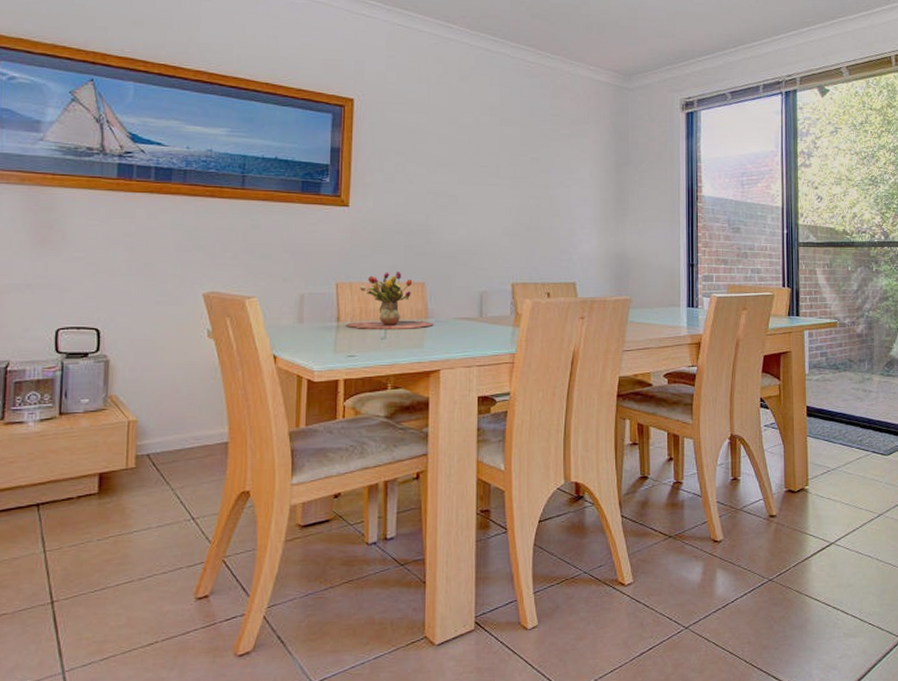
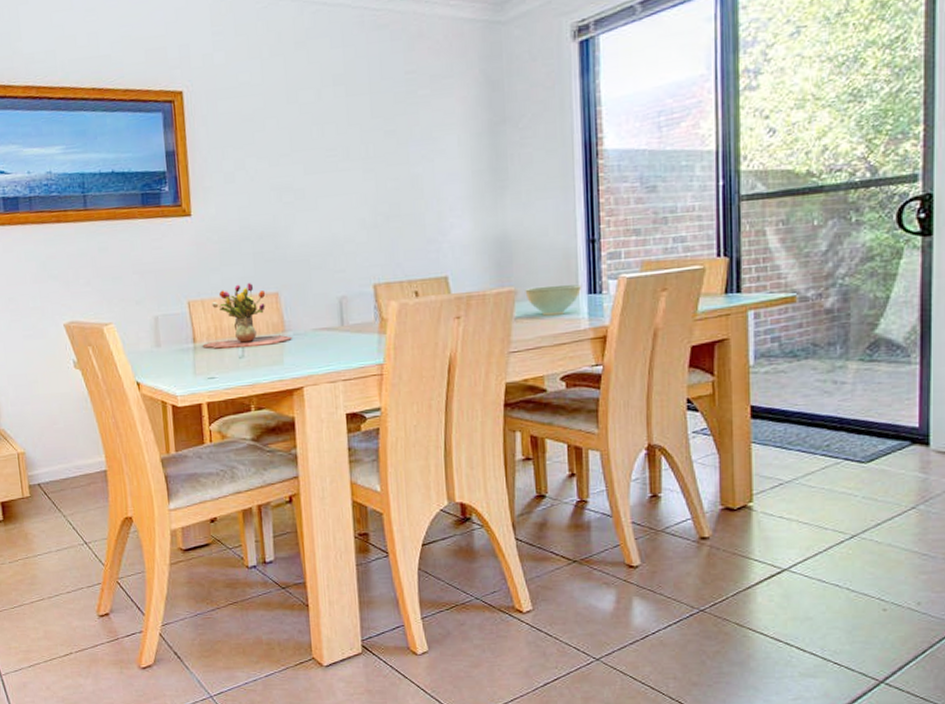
bowl: none [638,298,683,322] -> present [525,284,582,316]

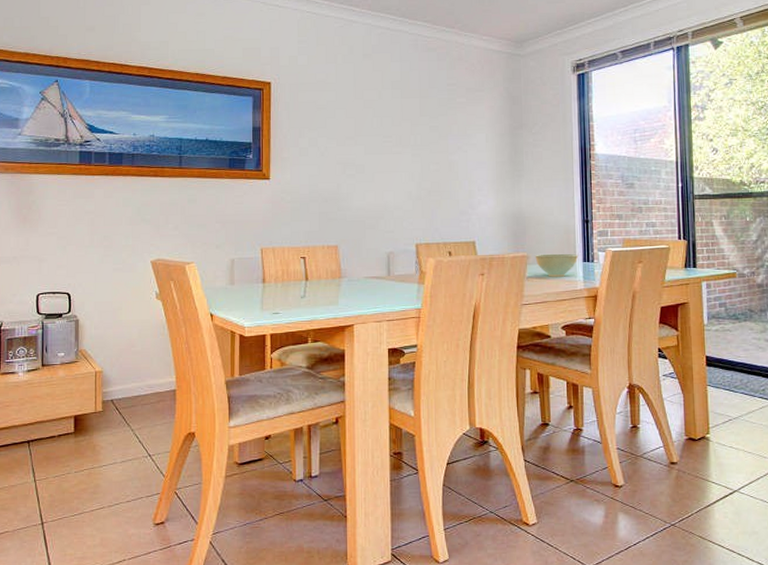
flower arrangement: present [202,283,292,349] -> none [270,237,347,289]

